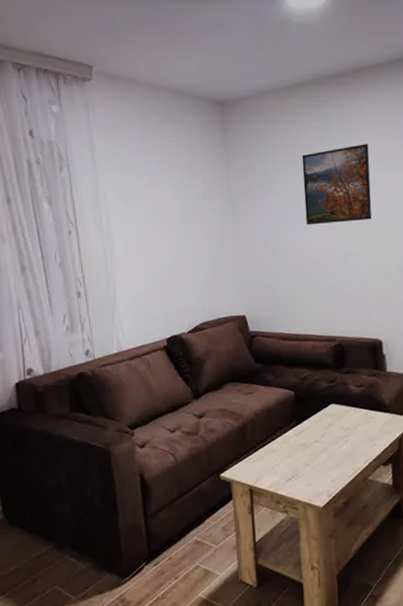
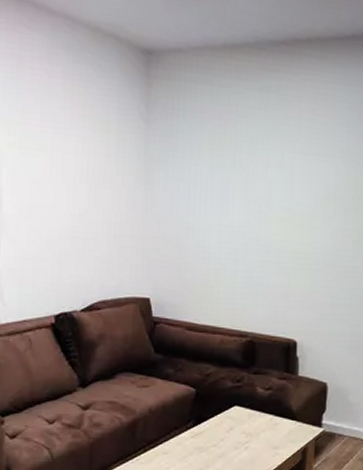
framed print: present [301,144,372,225] -> none [229,123,306,208]

